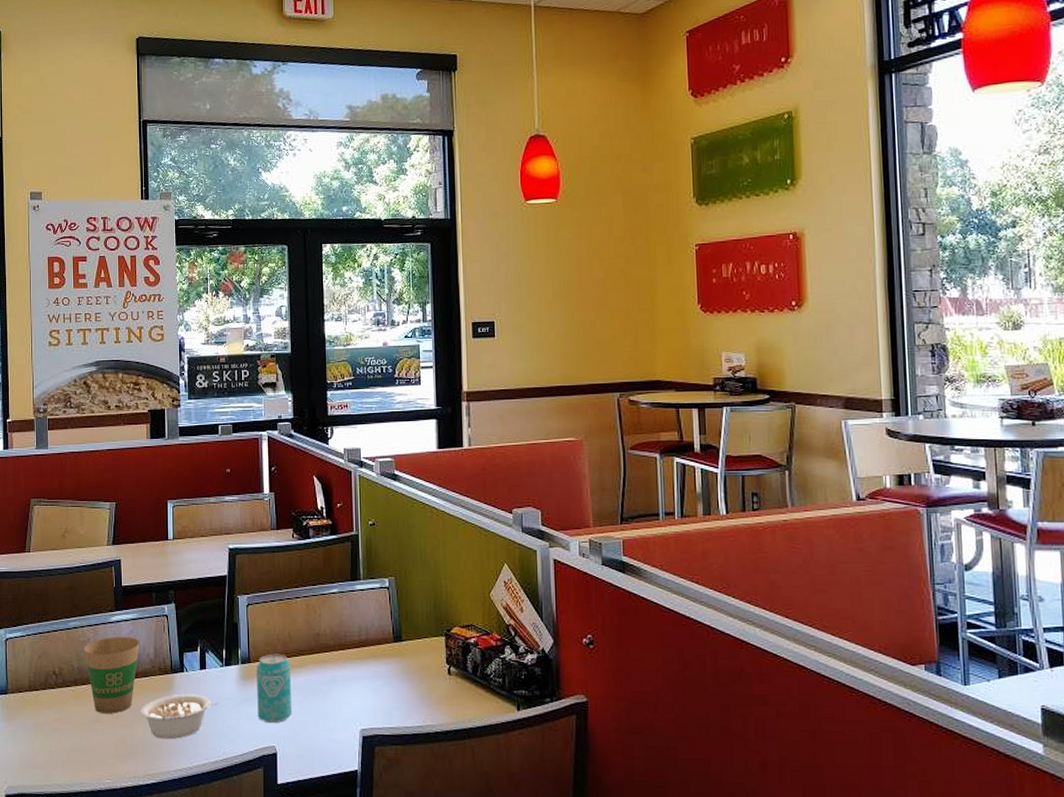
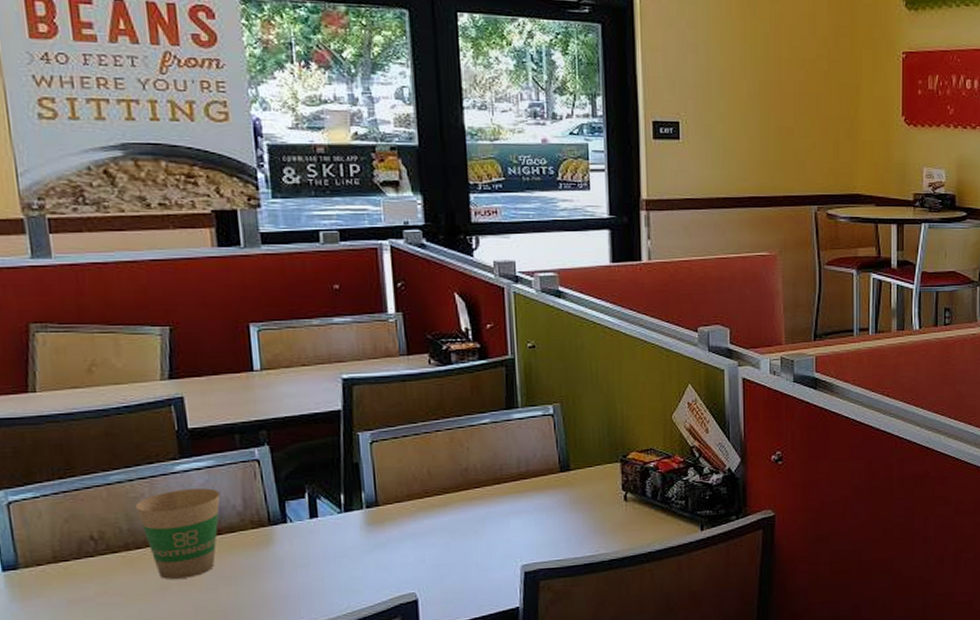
legume: present [140,694,219,740] -> none [227,546,339,600]
beverage can: present [255,654,292,724] -> none [386,494,436,570]

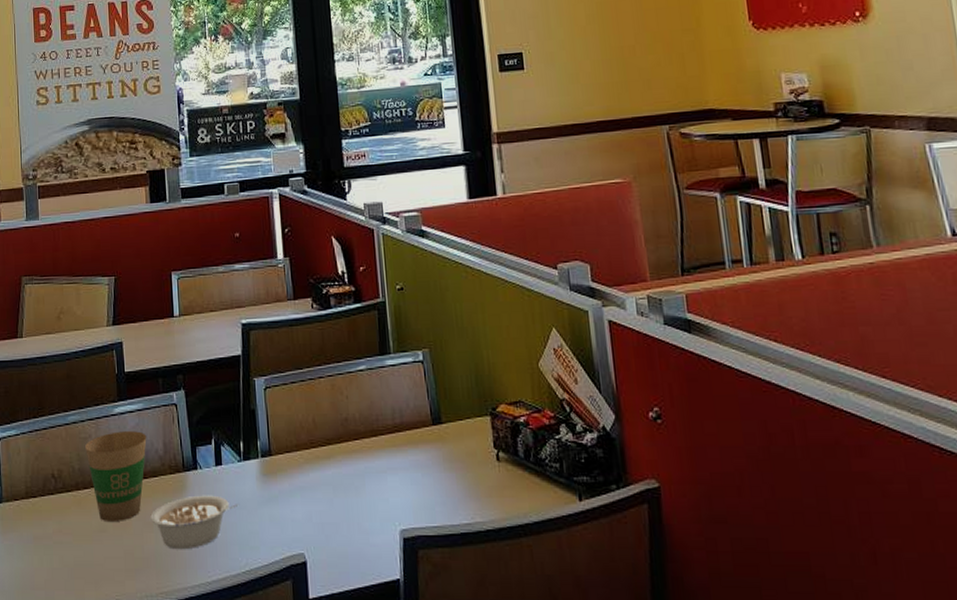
legume: none [227,546,339,600] -> present [150,495,239,550]

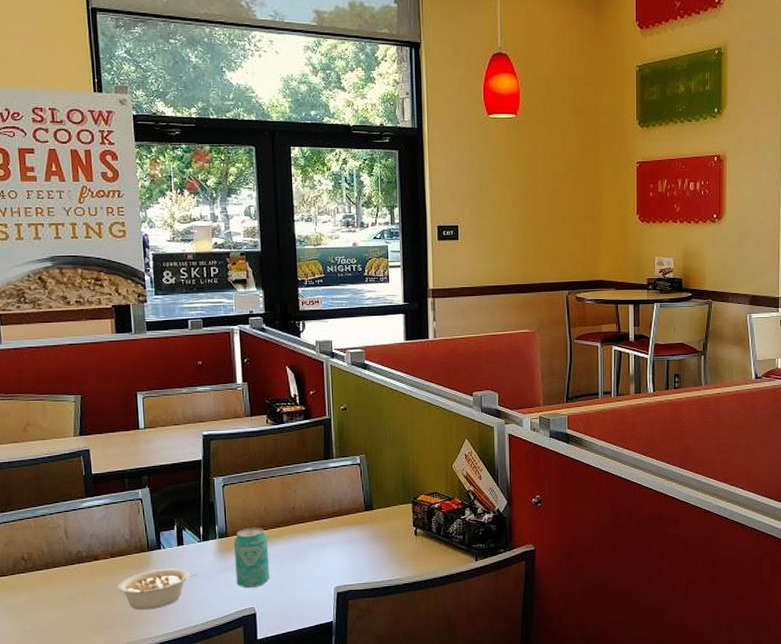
paper cup: present [85,431,147,521] -> none [54,521,114,592]
beverage can: none [278,444,322,527] -> present [233,527,270,588]

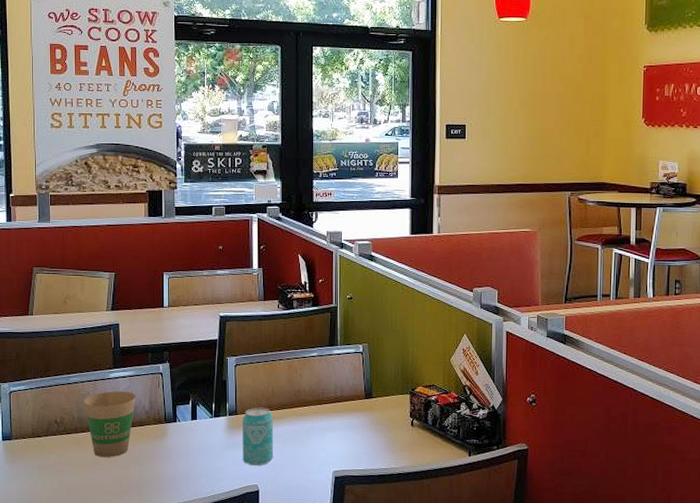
paper cup: none [54,521,114,592] -> present [84,391,136,457]
legume: present [117,568,198,610] -> none [136,441,208,479]

